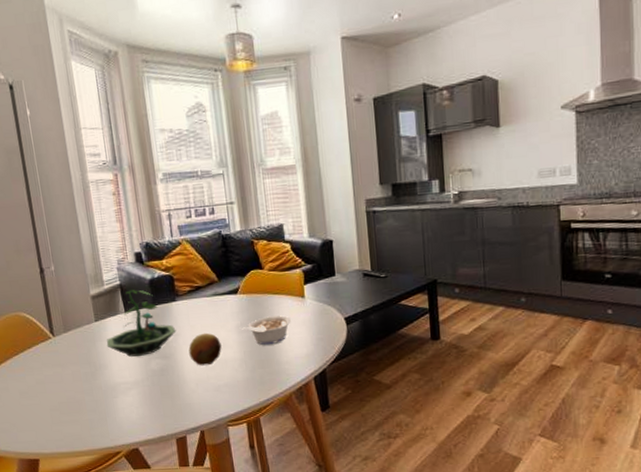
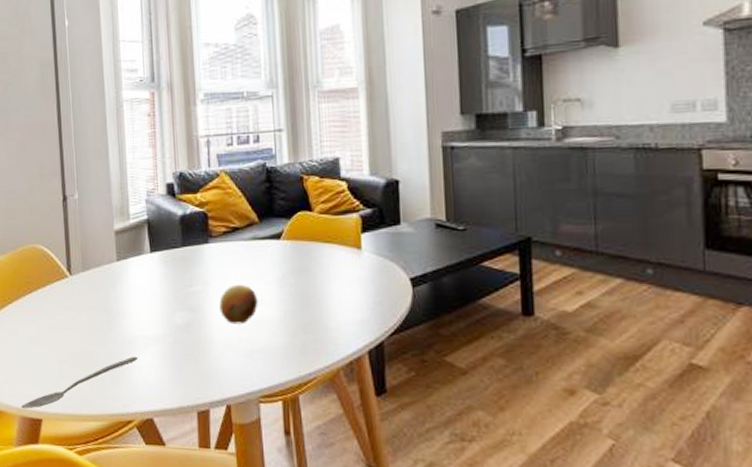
spoon: none [19,399,121,453] -> present [21,356,138,409]
terrarium: present [106,290,176,357] -> none [127,226,207,307]
legume: present [239,315,291,345] -> none [280,269,343,305]

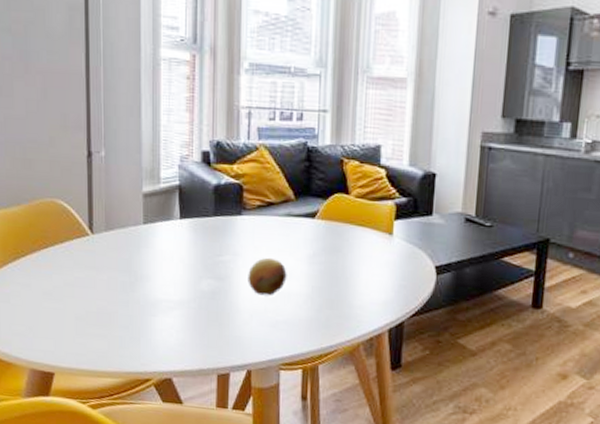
spoon: present [21,356,138,409] -> none [32,318,160,363]

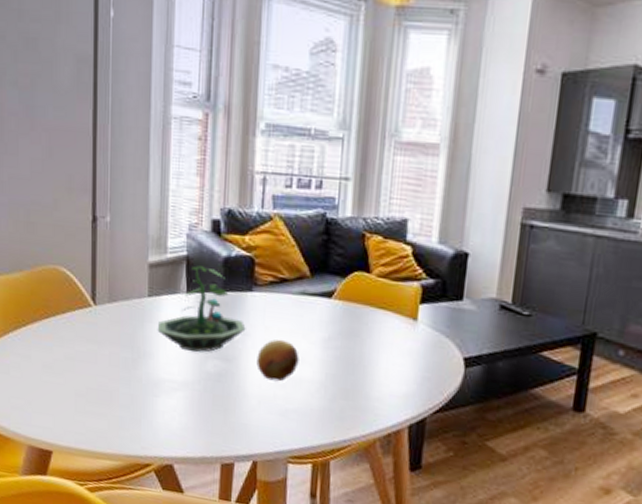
terrarium: none [153,193,237,274] -> present [157,265,246,353]

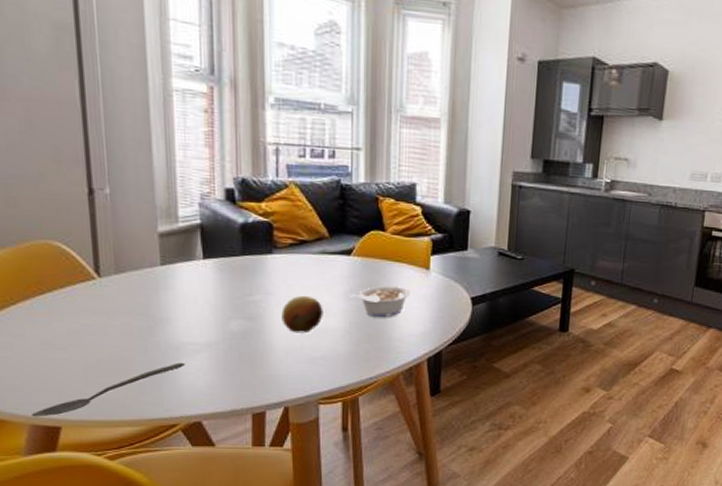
spoon: none [30,399,162,440] -> present [32,362,185,417]
terrarium: present [157,265,246,353] -> none [173,233,268,315]
legume: none [326,335,394,372] -> present [348,285,410,318]

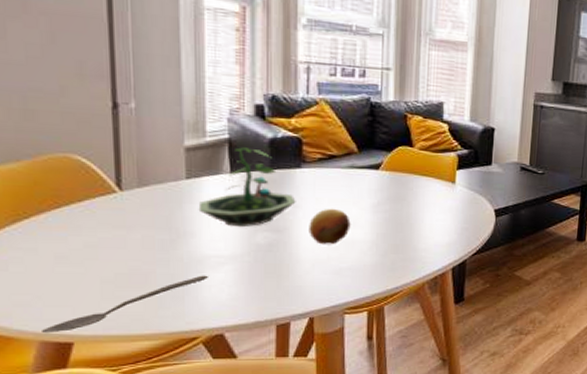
terrarium: none [173,233,268,315] -> present [198,147,296,228]
legume: present [348,285,410,318] -> none [375,198,436,229]

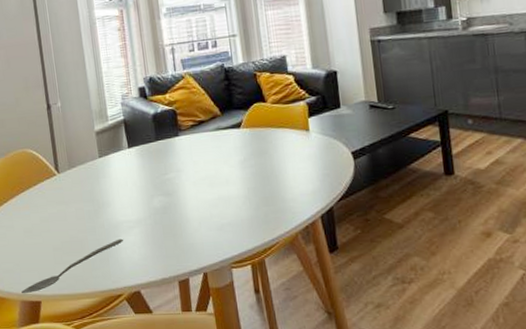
terrarium: present [198,147,296,228] -> none [109,125,179,195]
fruit: present [309,208,351,245] -> none [191,168,225,204]

